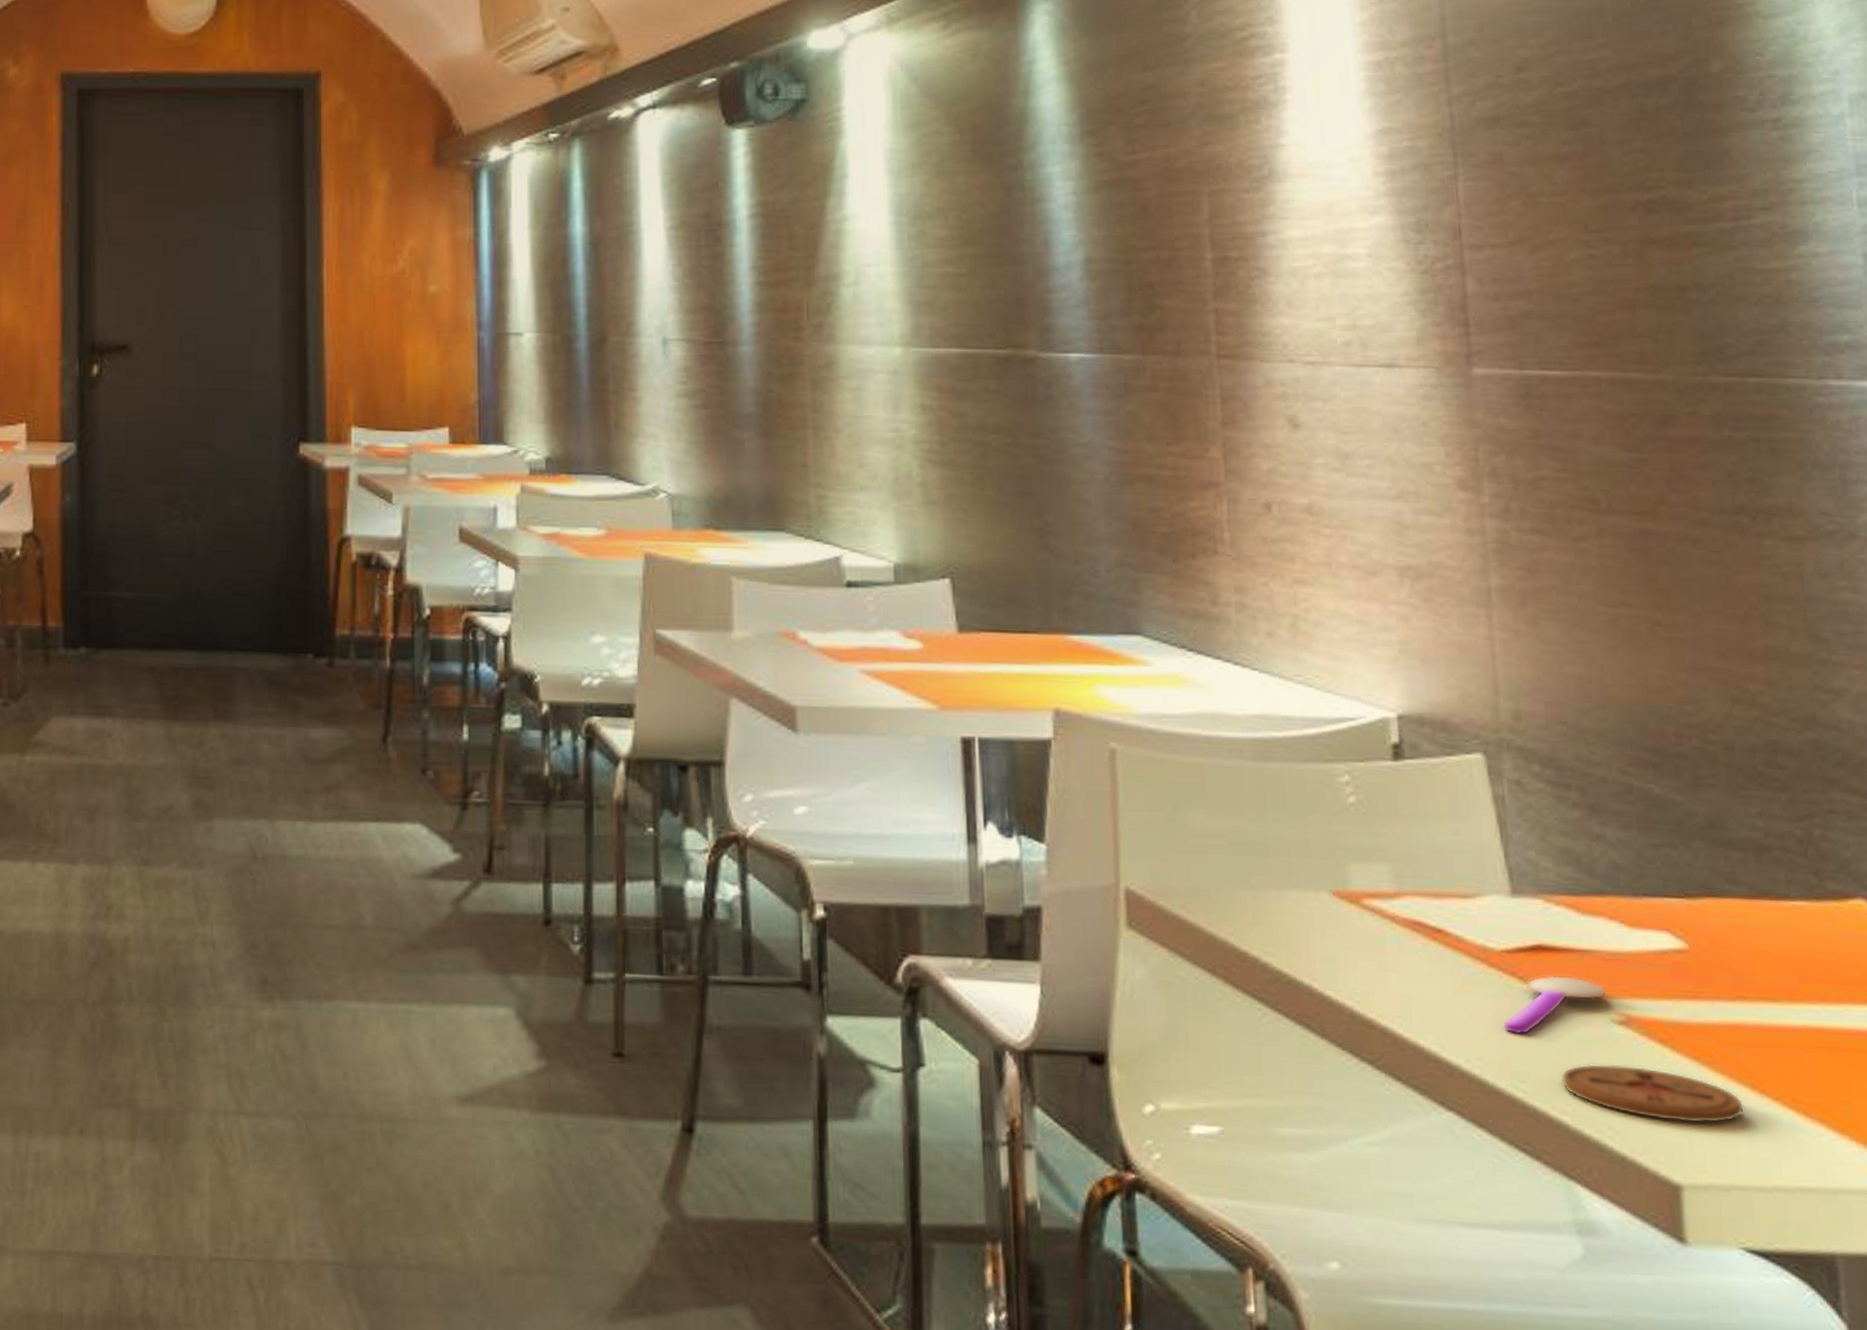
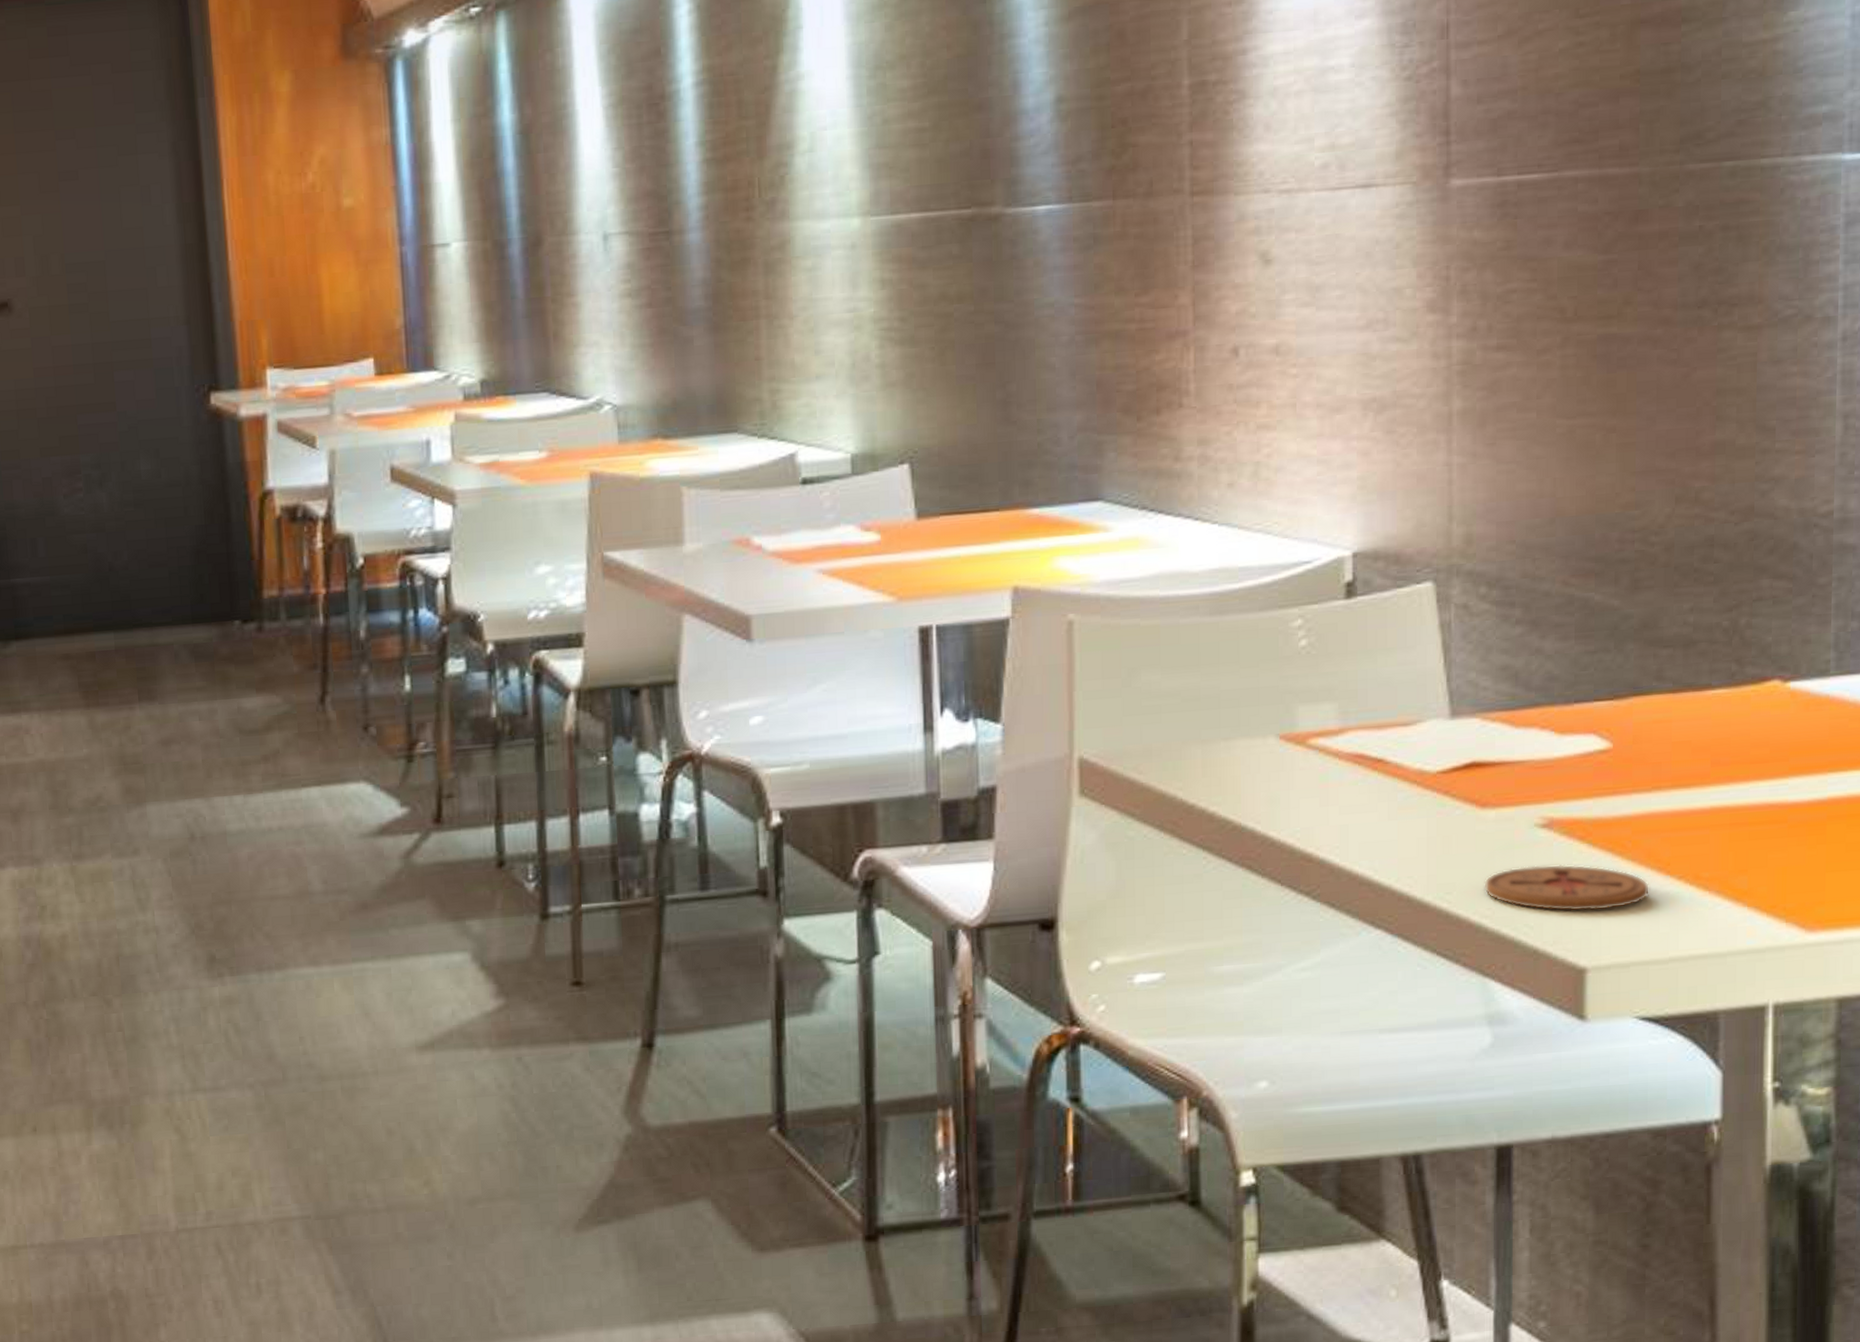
spoon: present [1503,975,1607,1035] -> none [1434,788,1533,850]

